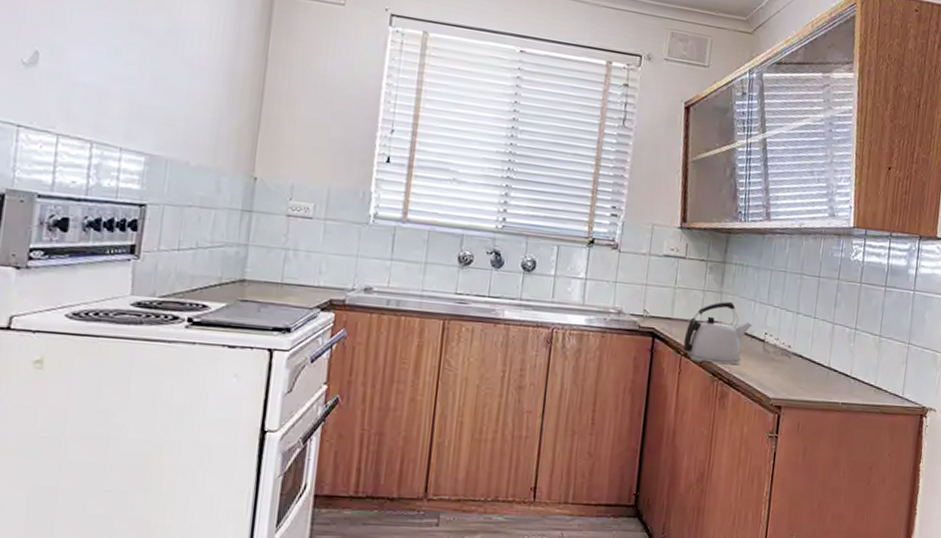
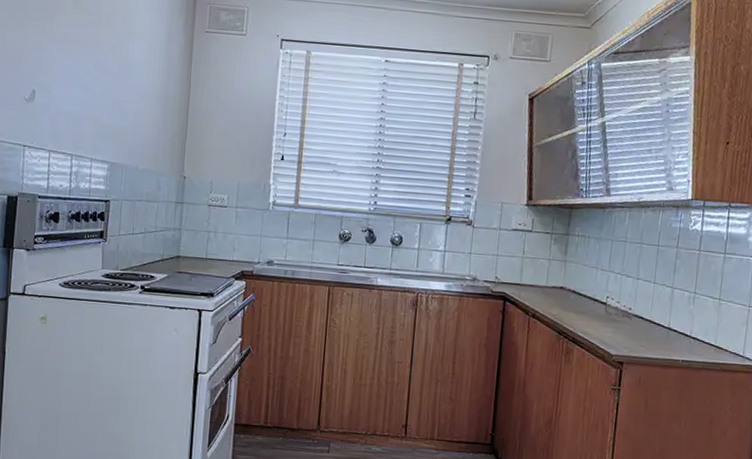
kettle: present [683,301,752,366] -> none [531,269,595,326]

